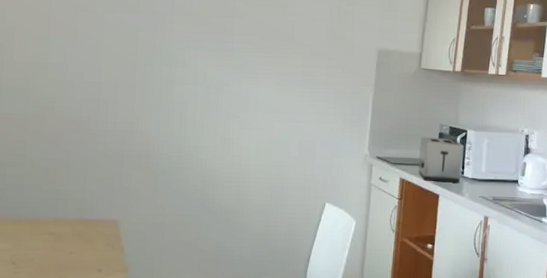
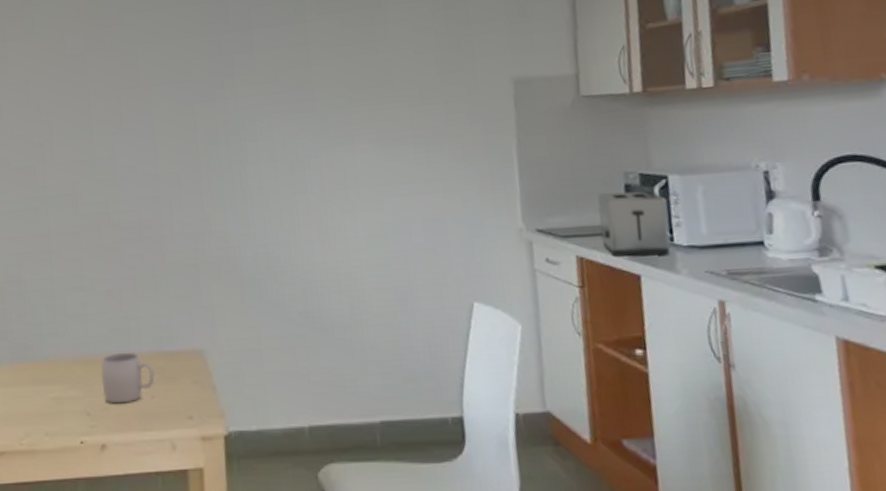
mug: none [28,217,75,257] -> present [100,352,155,404]

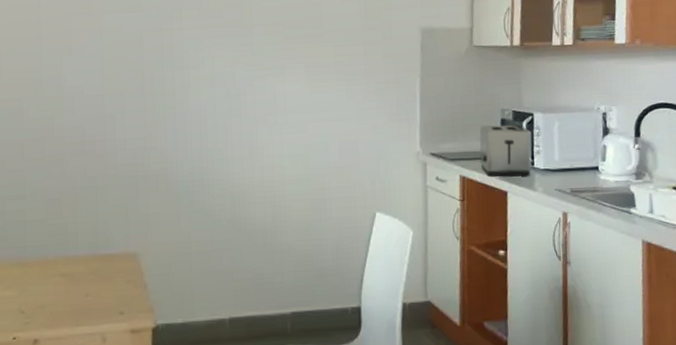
mug: present [100,352,155,404] -> none [37,255,90,303]

